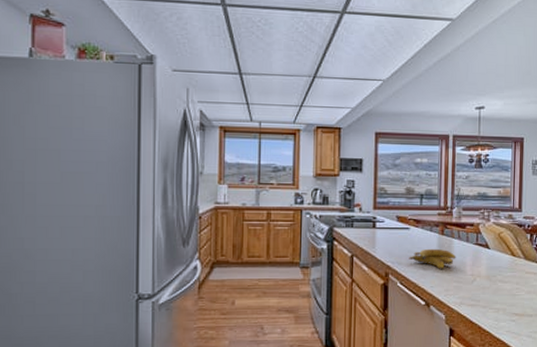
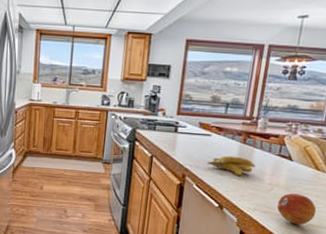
fruit: none [481,283,519,316] -> present [277,193,317,225]

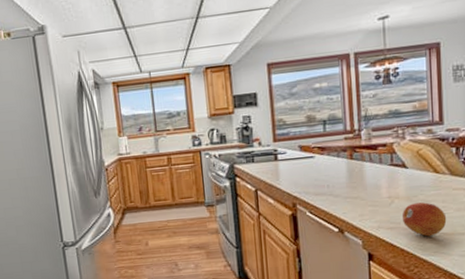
banana: present [207,155,256,177] -> none [316,174,369,196]

